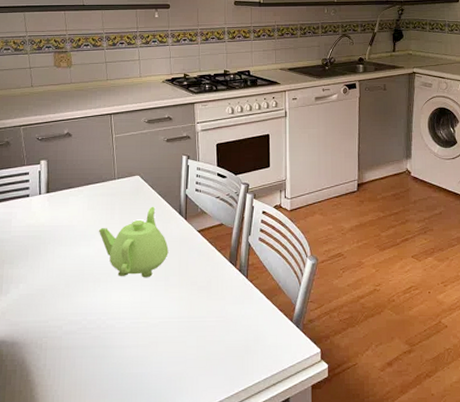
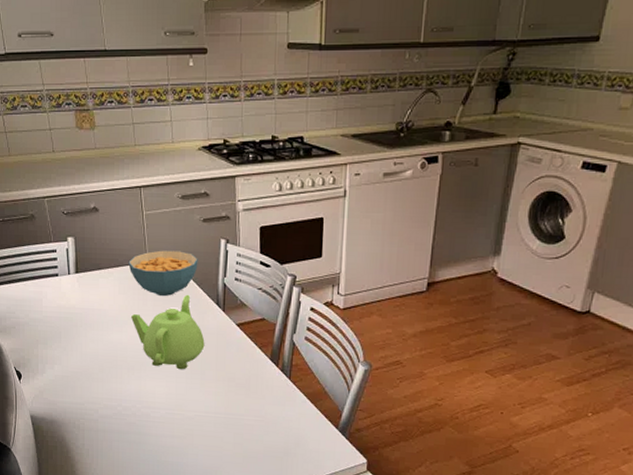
cereal bowl: none [98,168,162,209] -> present [128,250,198,296]

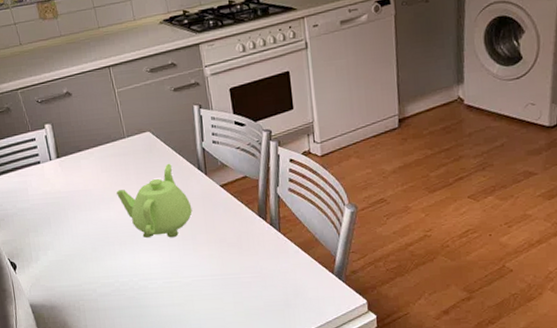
cereal bowl: present [128,250,198,296] -> none [107,122,175,168]

